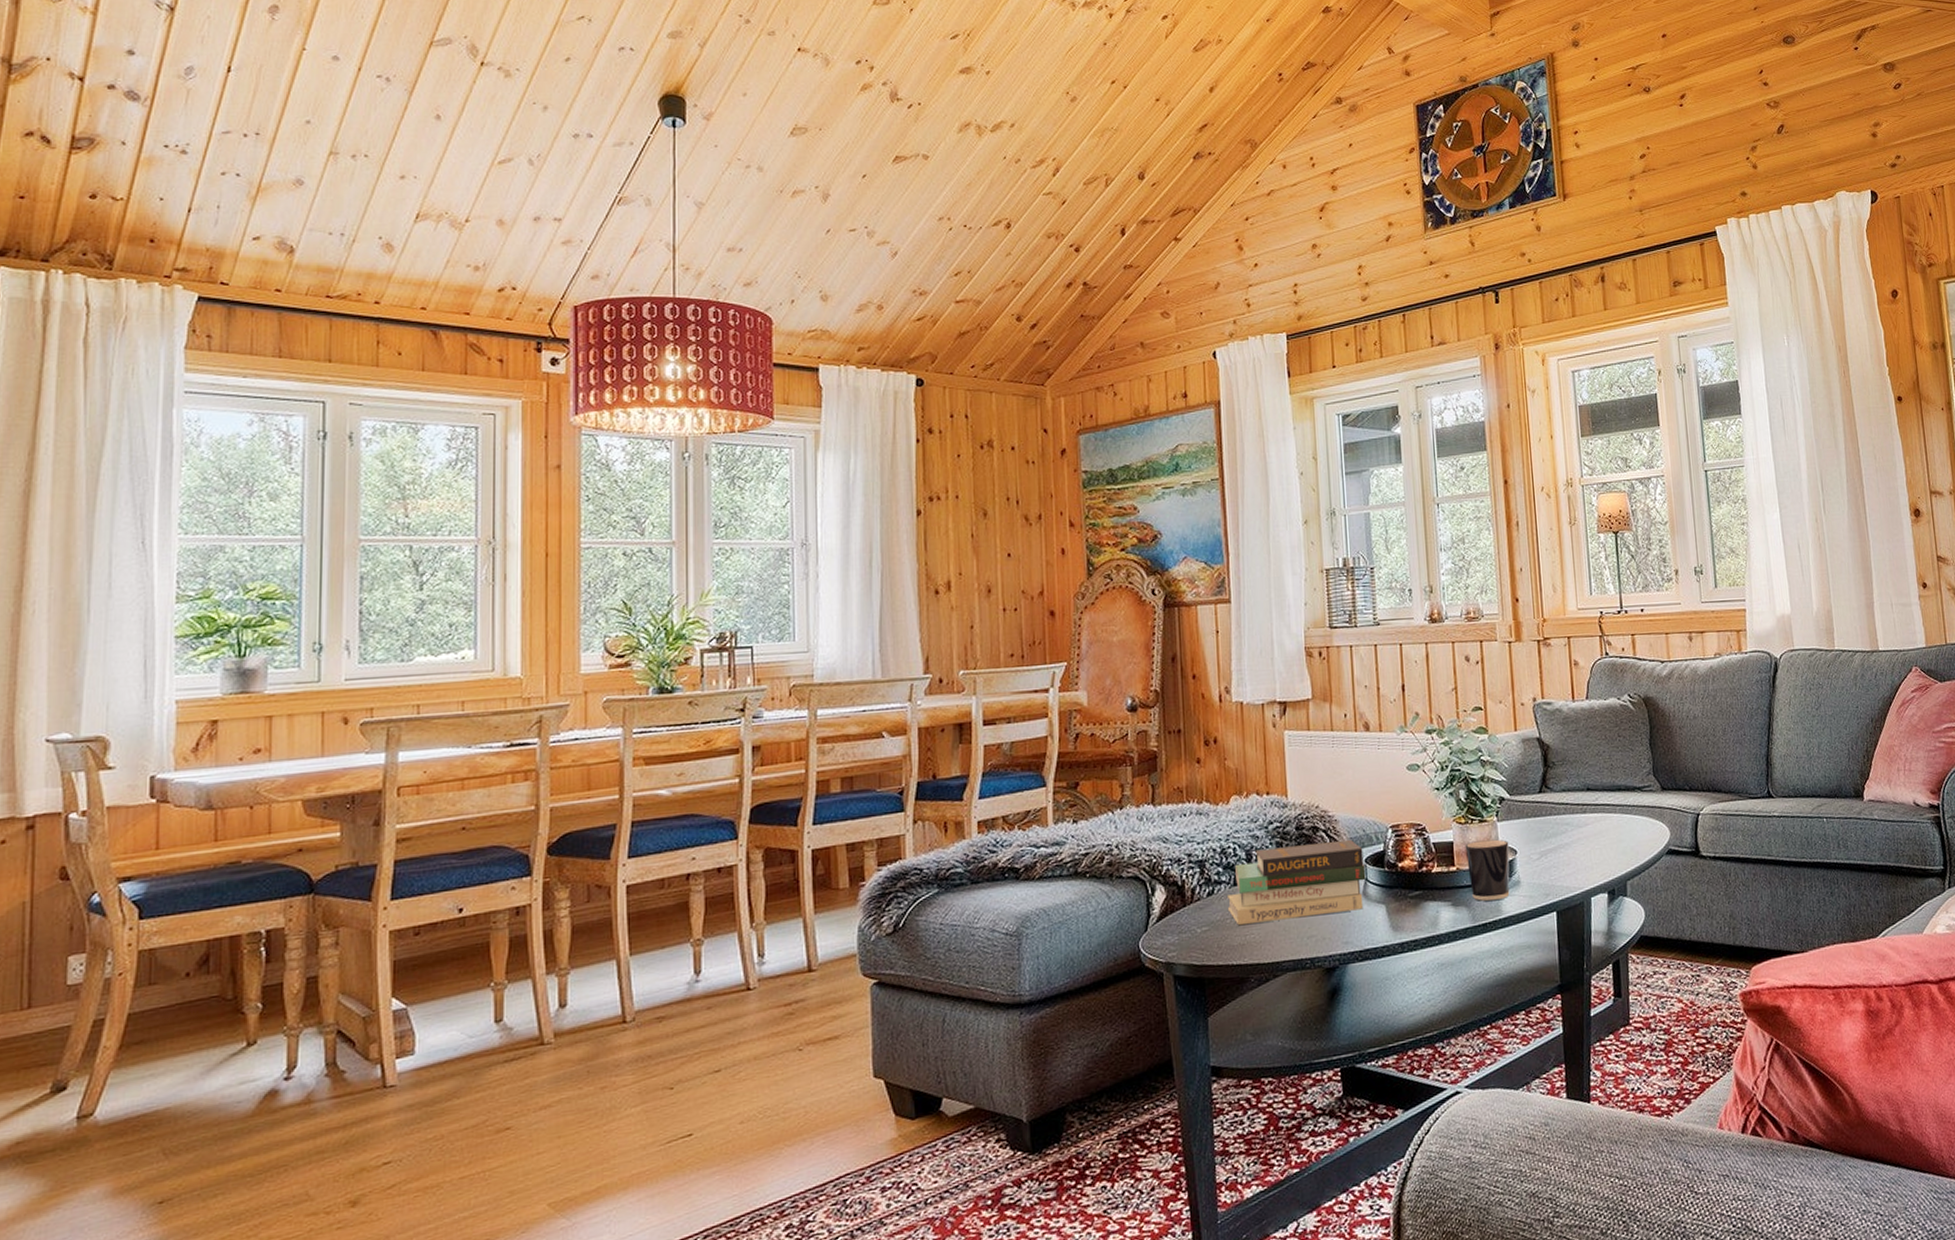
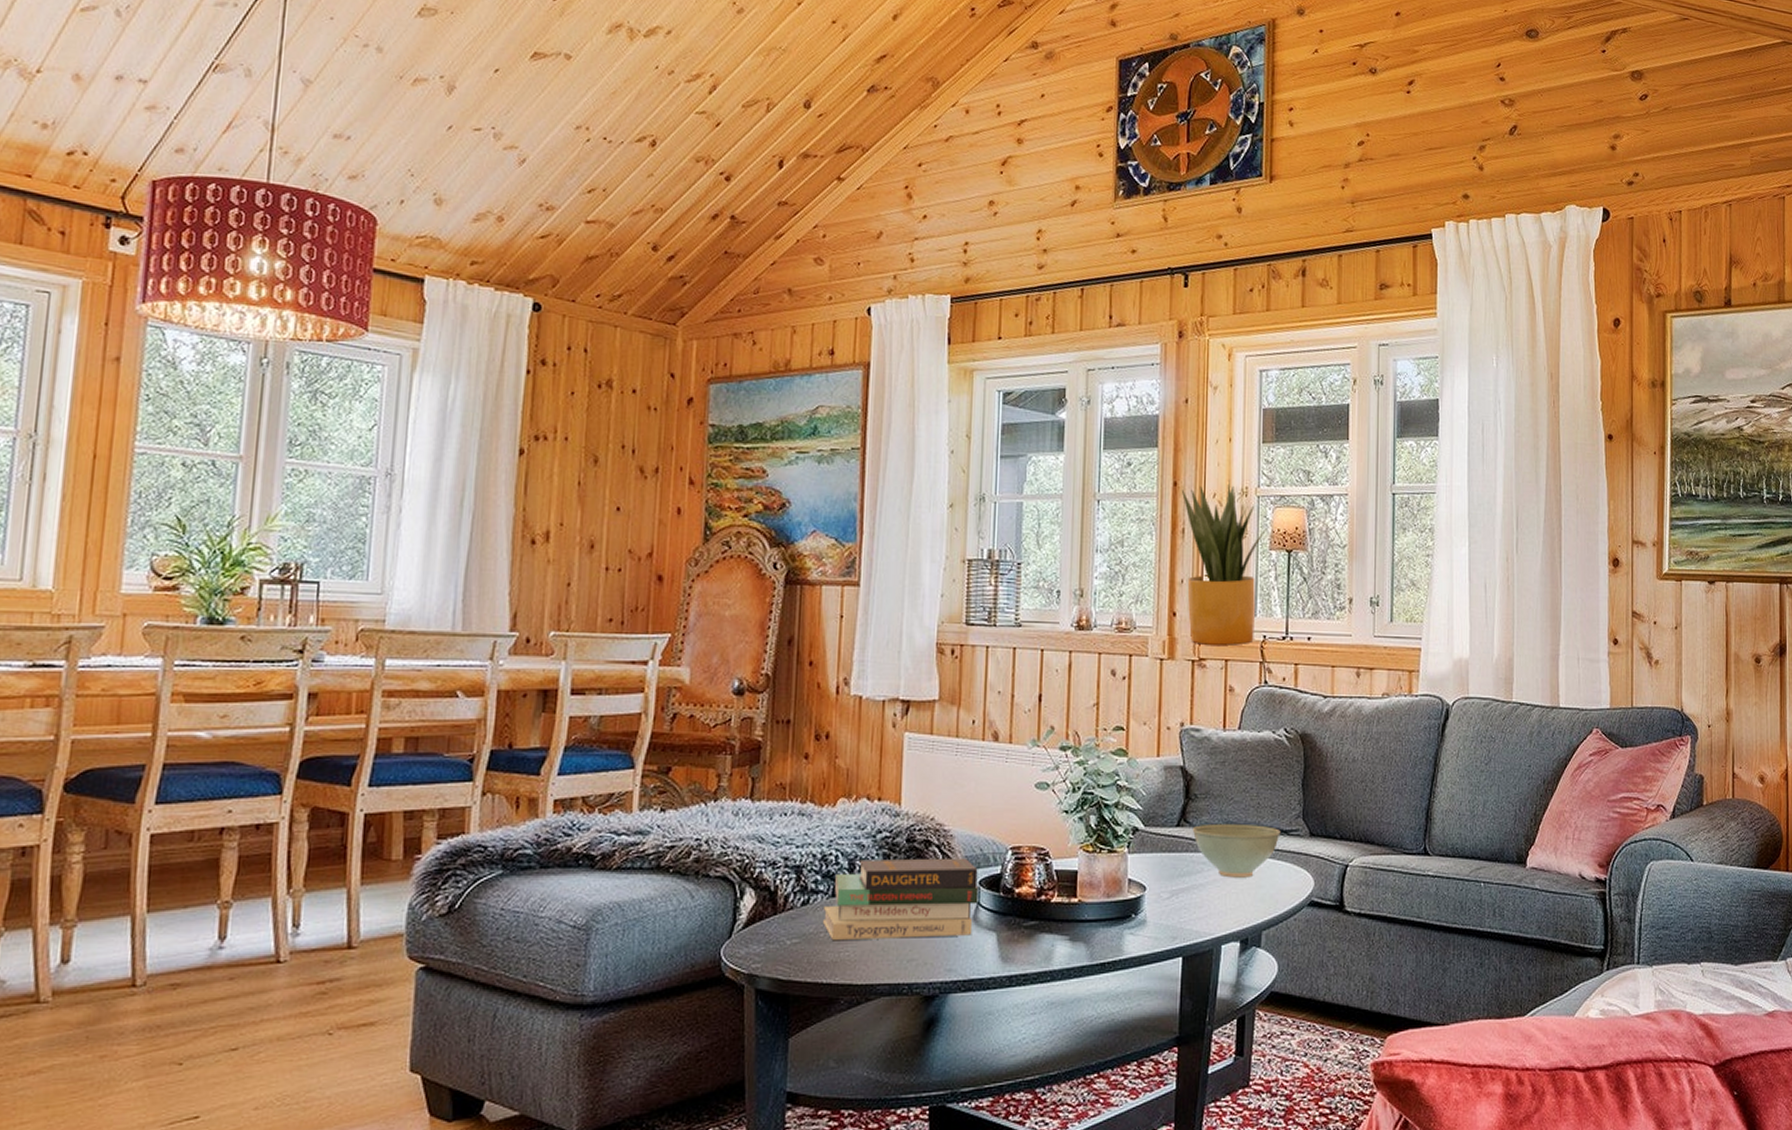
mug: present [1465,839,1510,901] -> none [1089,872,1138,940]
planter: none [1513,472,1594,625] -> present [1182,479,1268,645]
bowl: none [1553,784,1635,836] -> present [1192,823,1281,878]

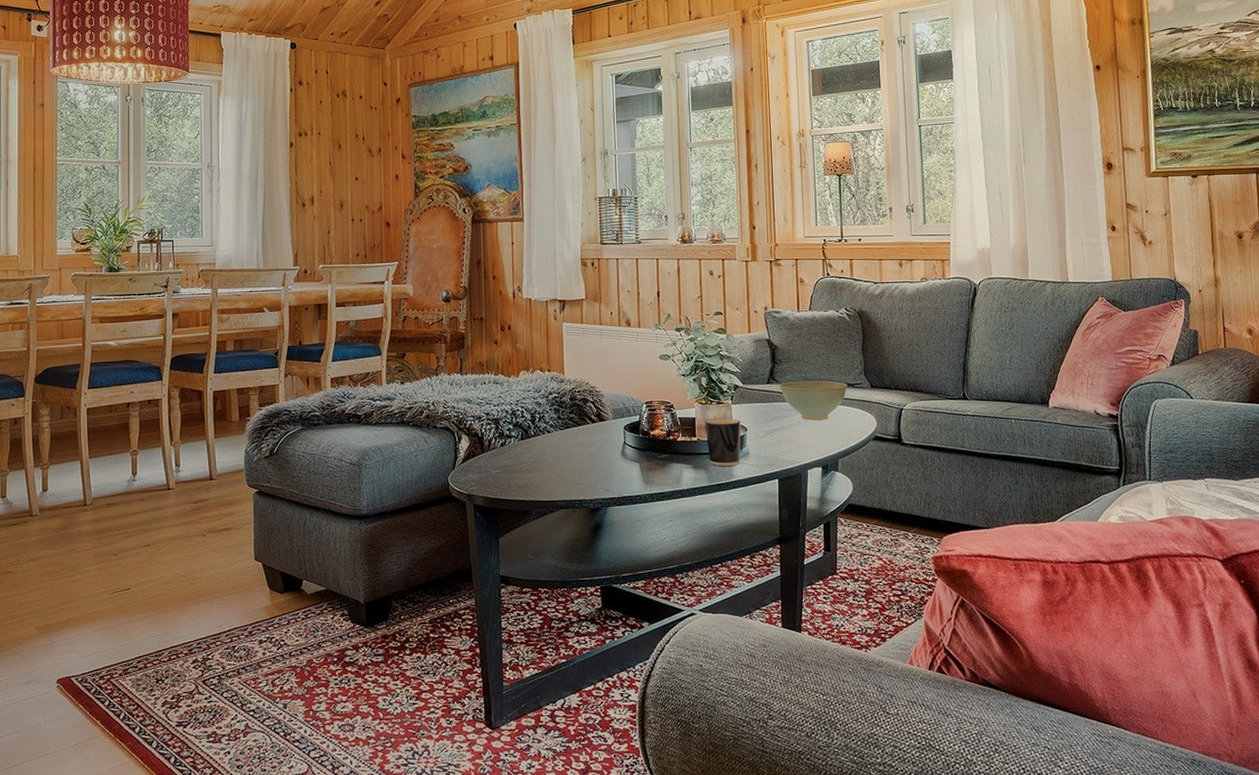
books: present [822,857,979,941] -> none [515,410,625,471]
mug: none [1089,872,1138,940] -> present [704,418,741,467]
planter: present [1182,479,1268,645] -> none [753,124,821,249]

